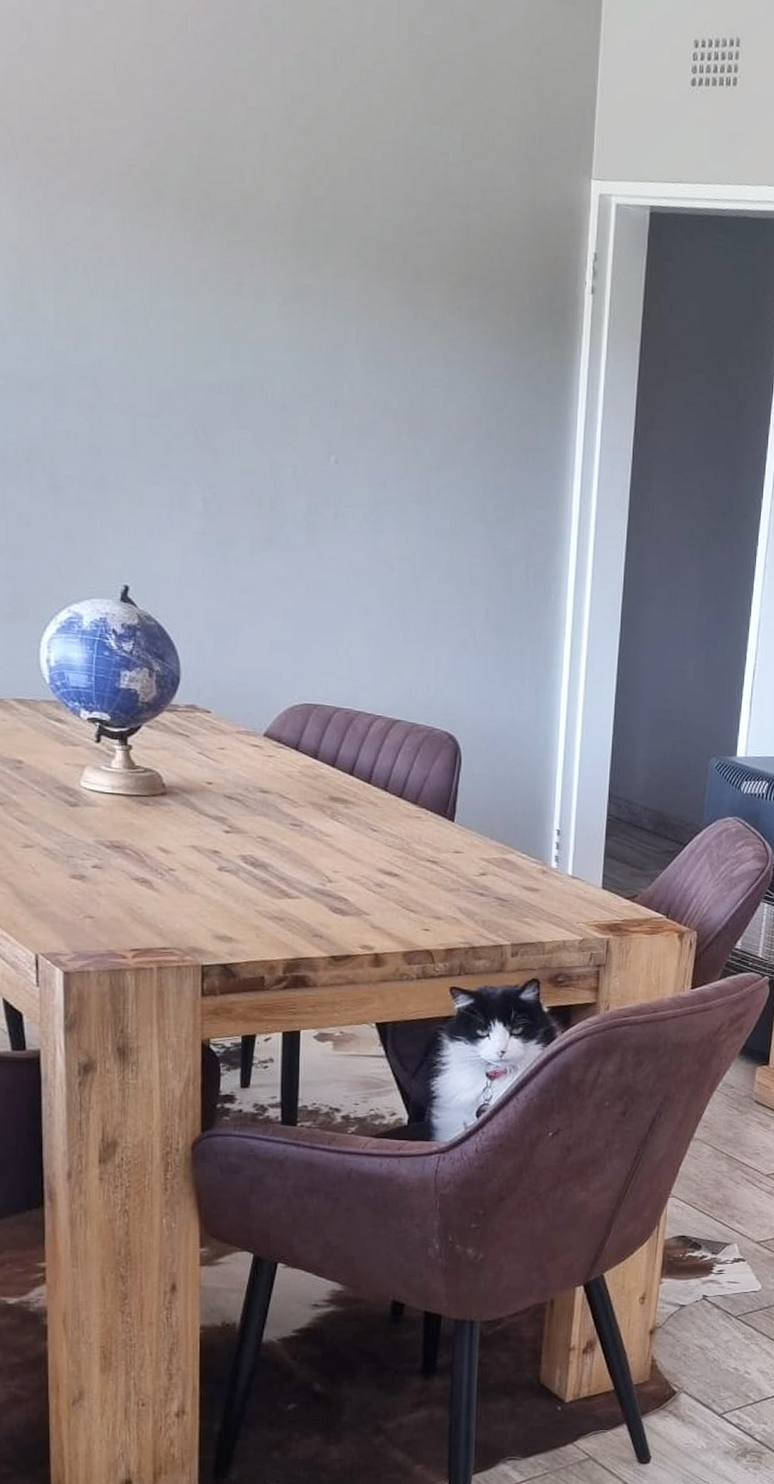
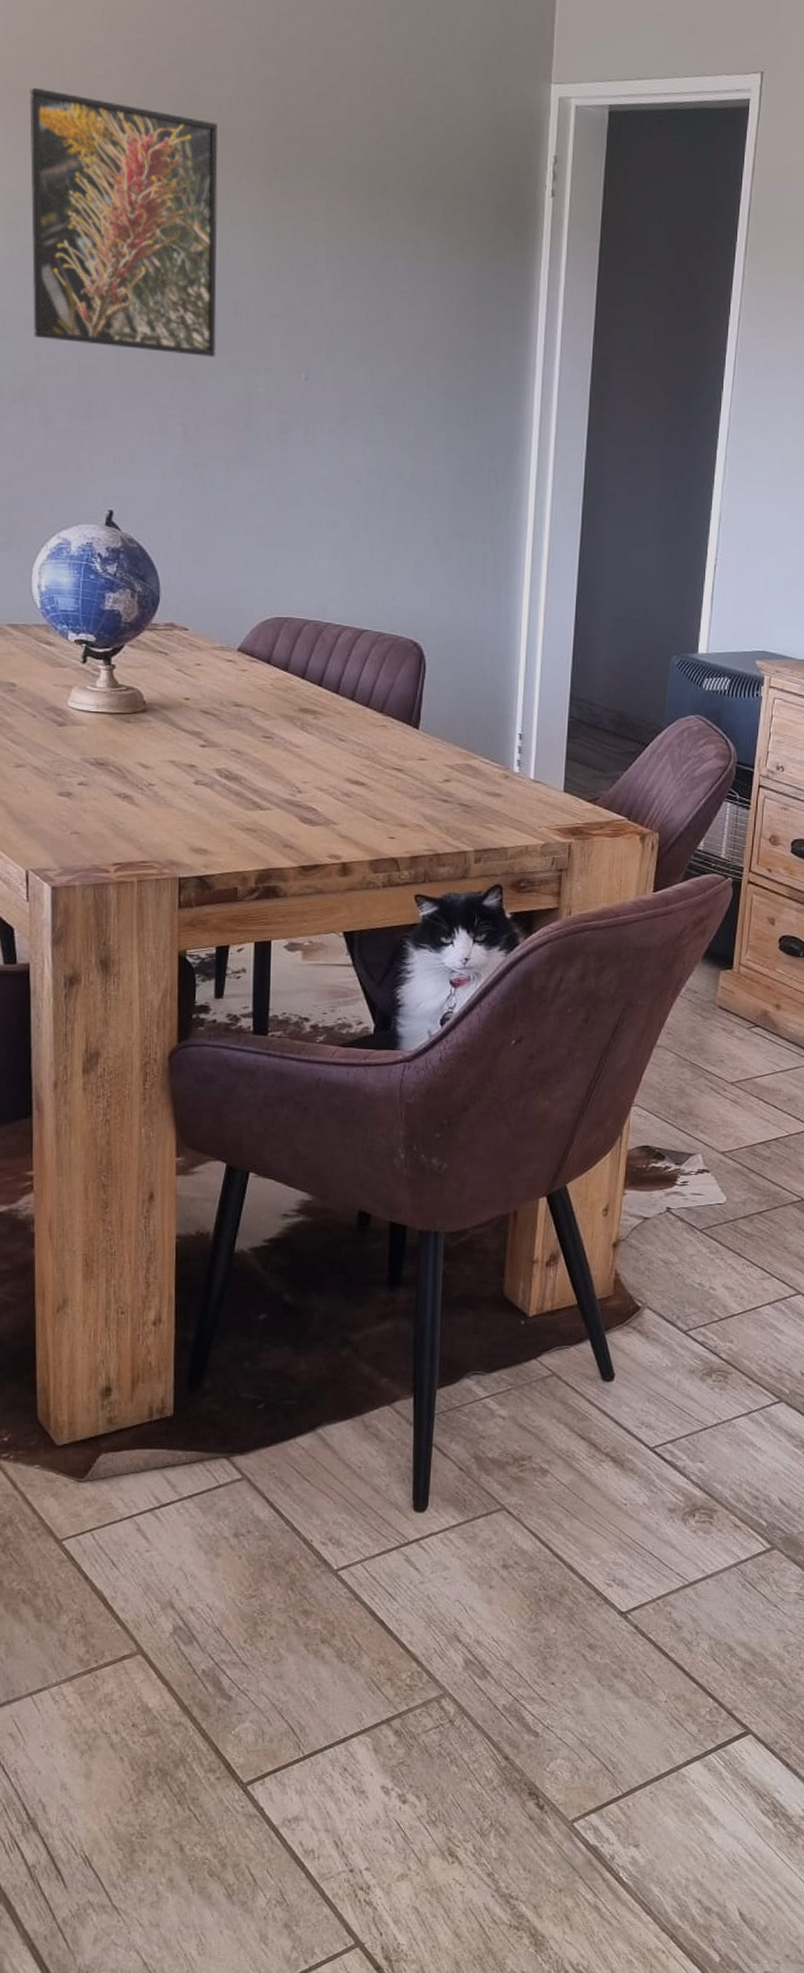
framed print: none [34,136,241,434] -> present [29,87,218,357]

